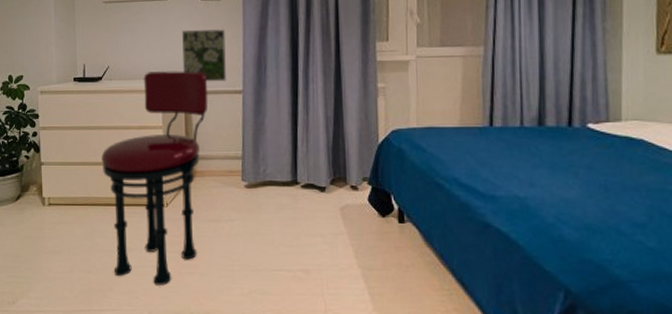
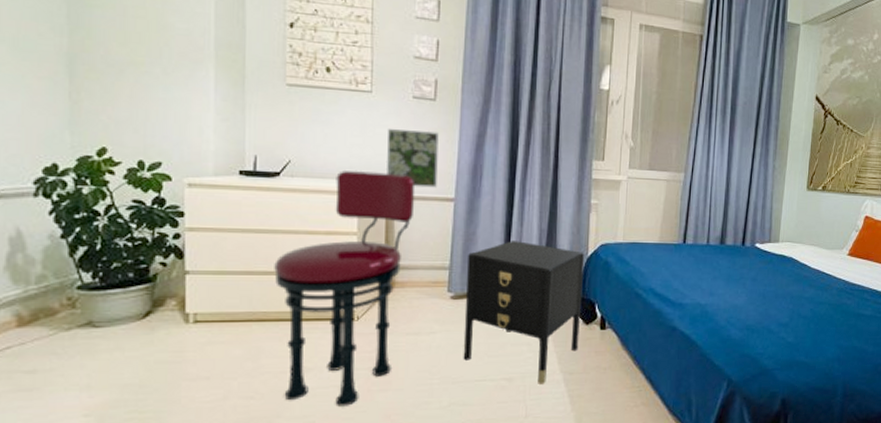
nightstand: none [257,129,376,279] -> present [463,241,584,384]

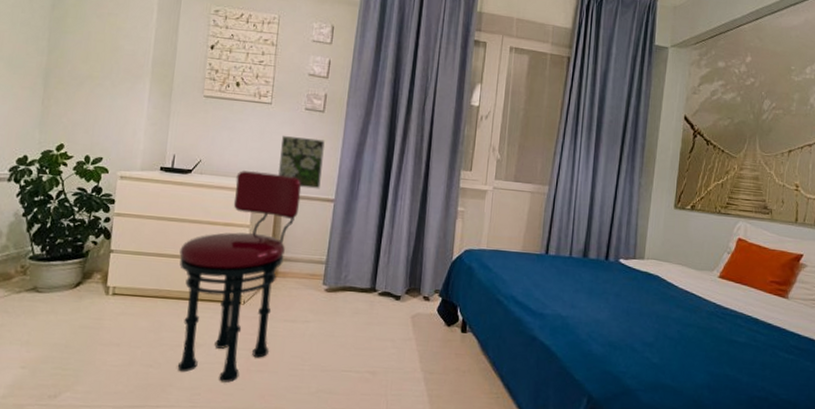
nightstand: present [463,241,584,384] -> none [332,241,449,381]

